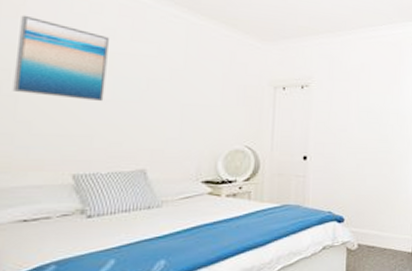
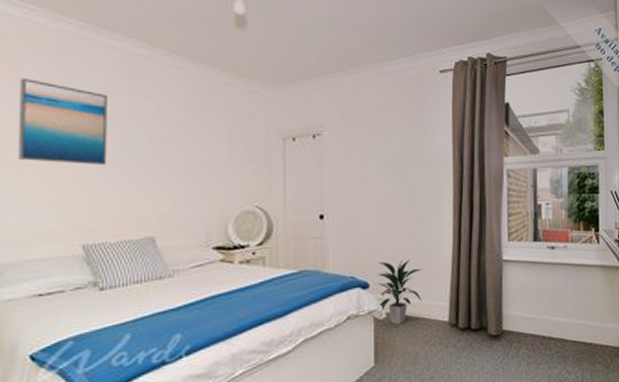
indoor plant: none [351,198,392,255] -> present [377,260,423,325]

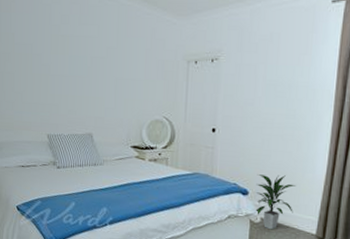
wall art: present [18,77,107,164] -> none [11,9,65,76]

